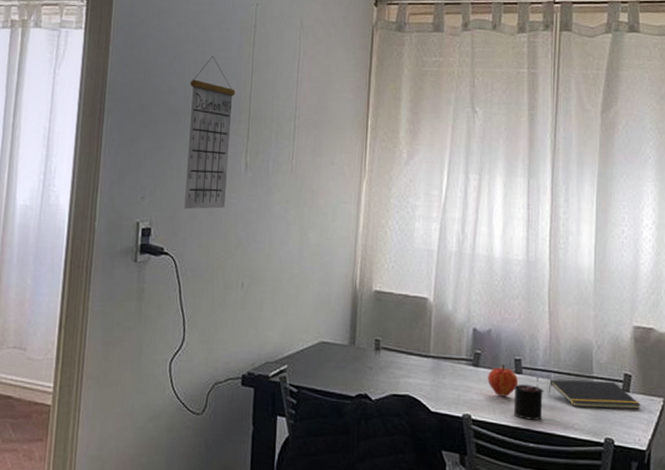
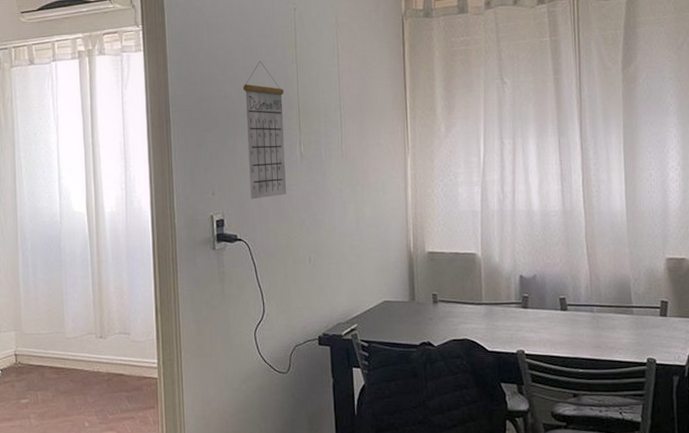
fruit: present [488,364,519,397] -> none [536,303,565,332]
candle: present [514,377,544,420] -> none [561,312,589,350]
notepad: present [548,379,641,409] -> none [592,309,678,334]

